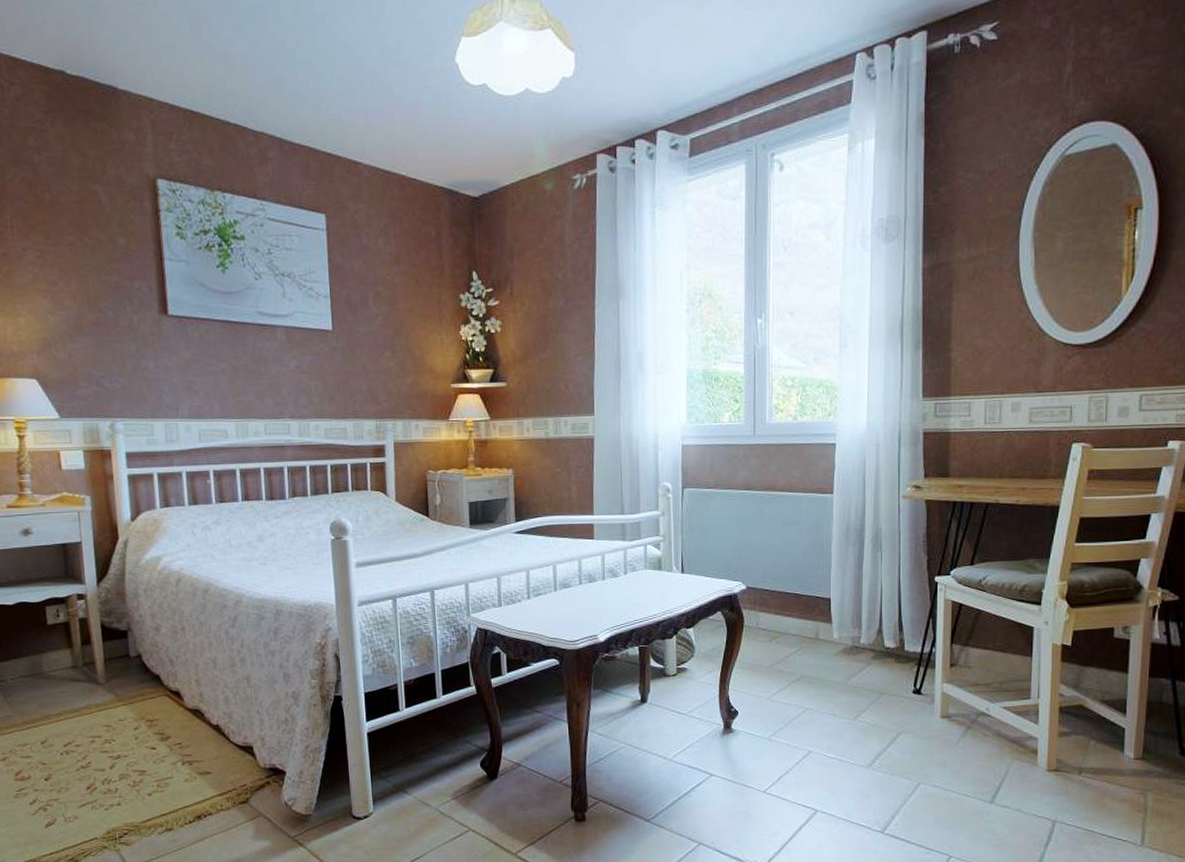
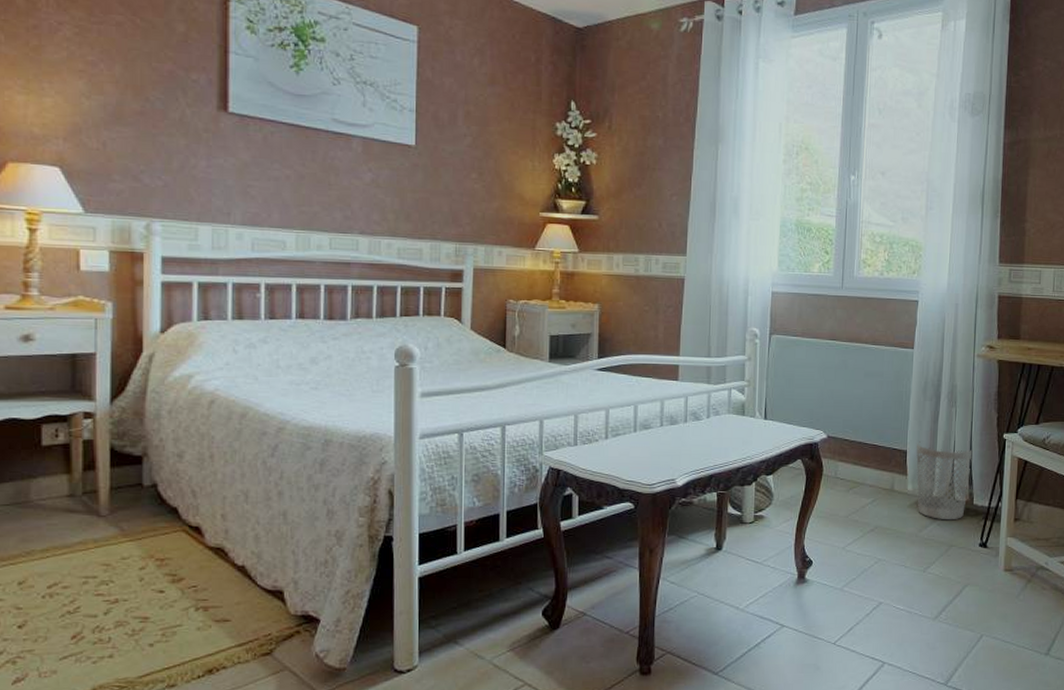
wastebasket: none [841,588,903,668] -> present [916,441,974,520]

